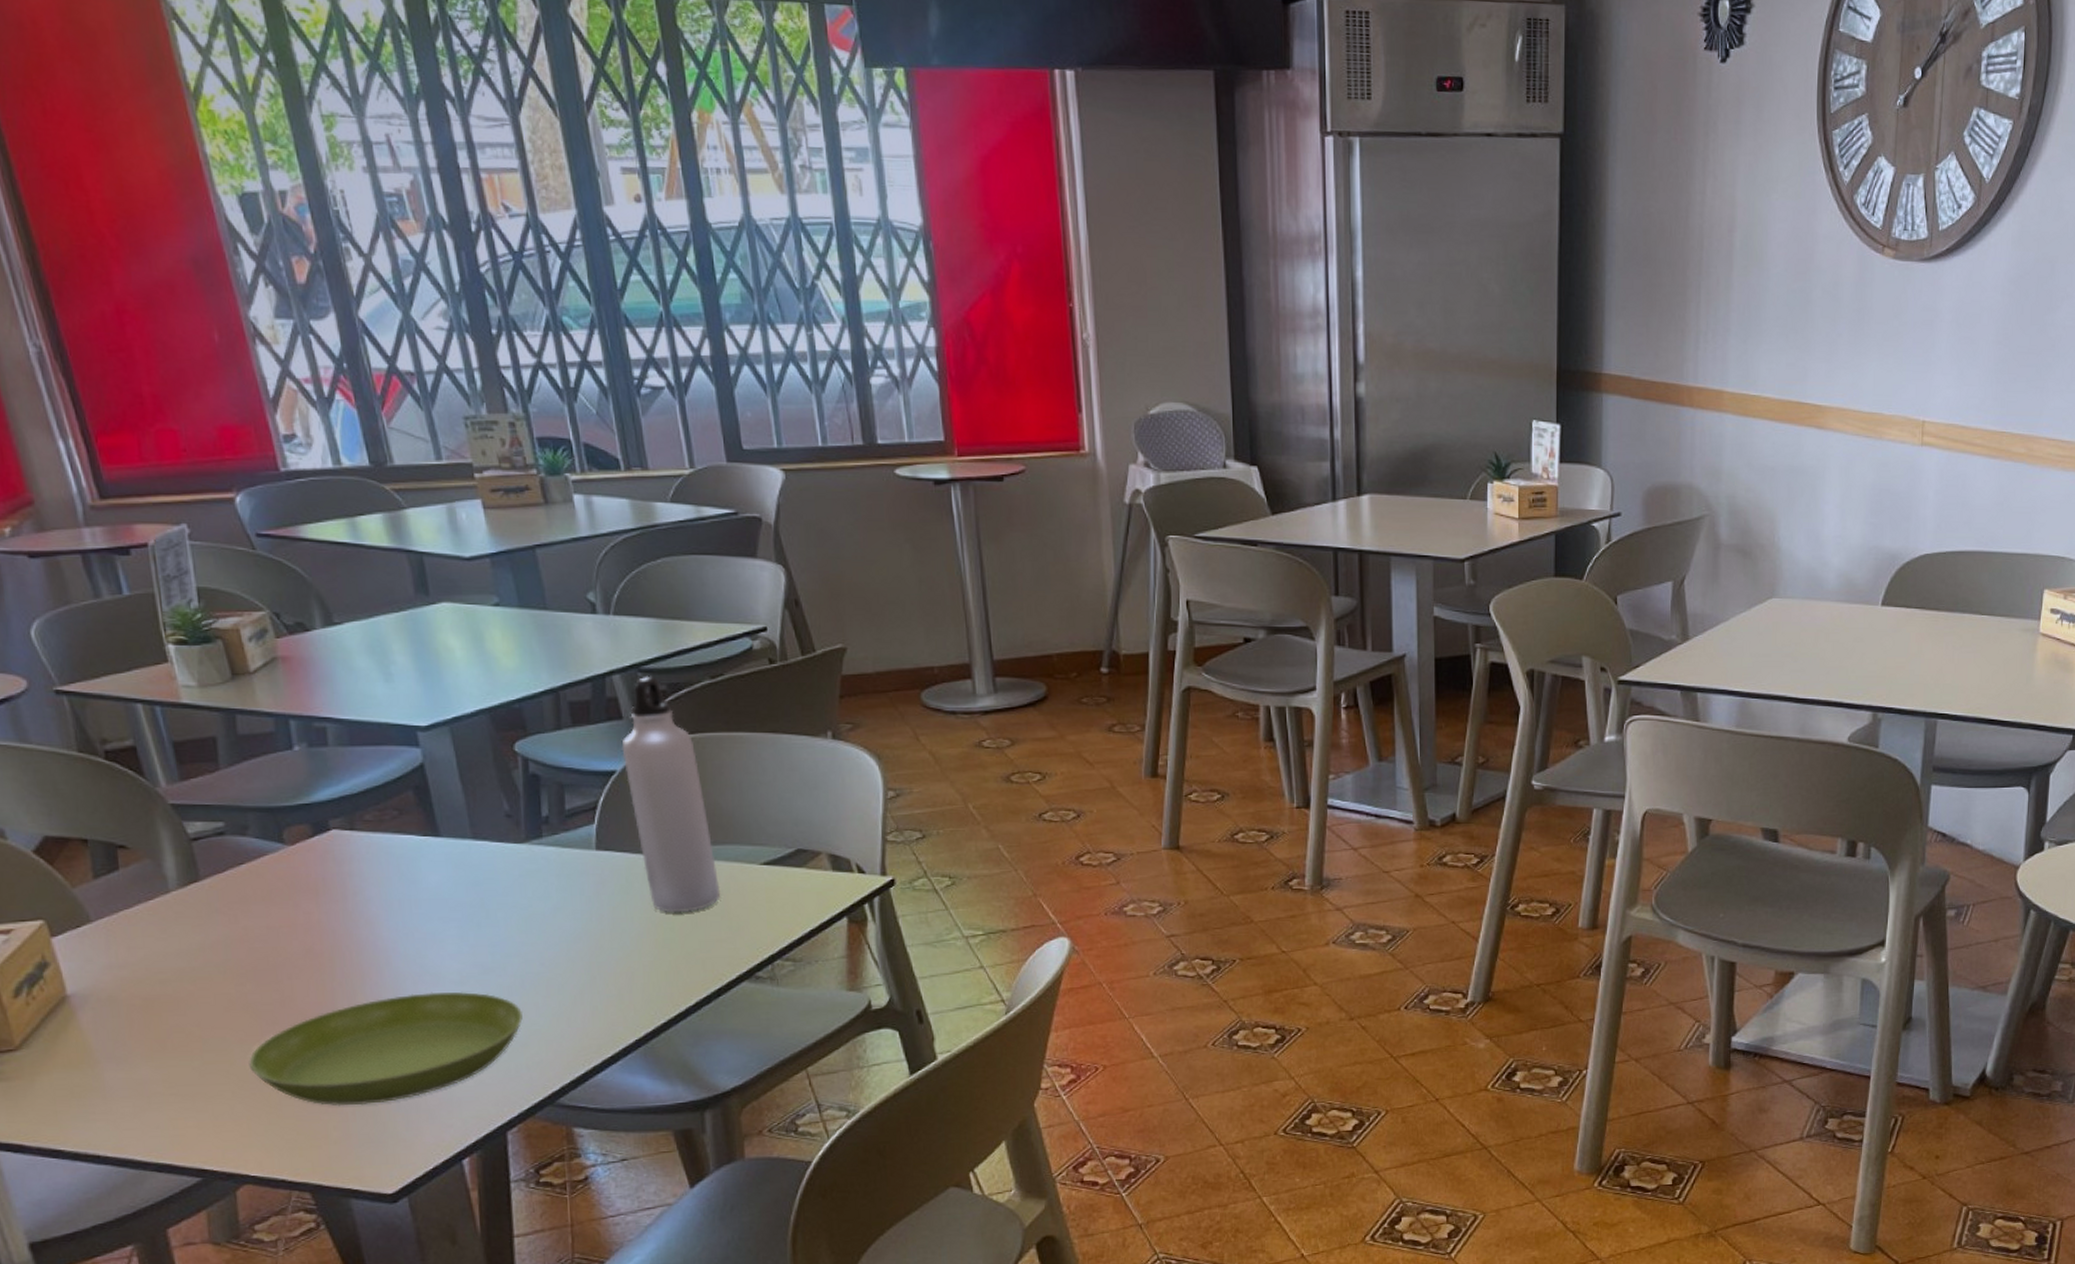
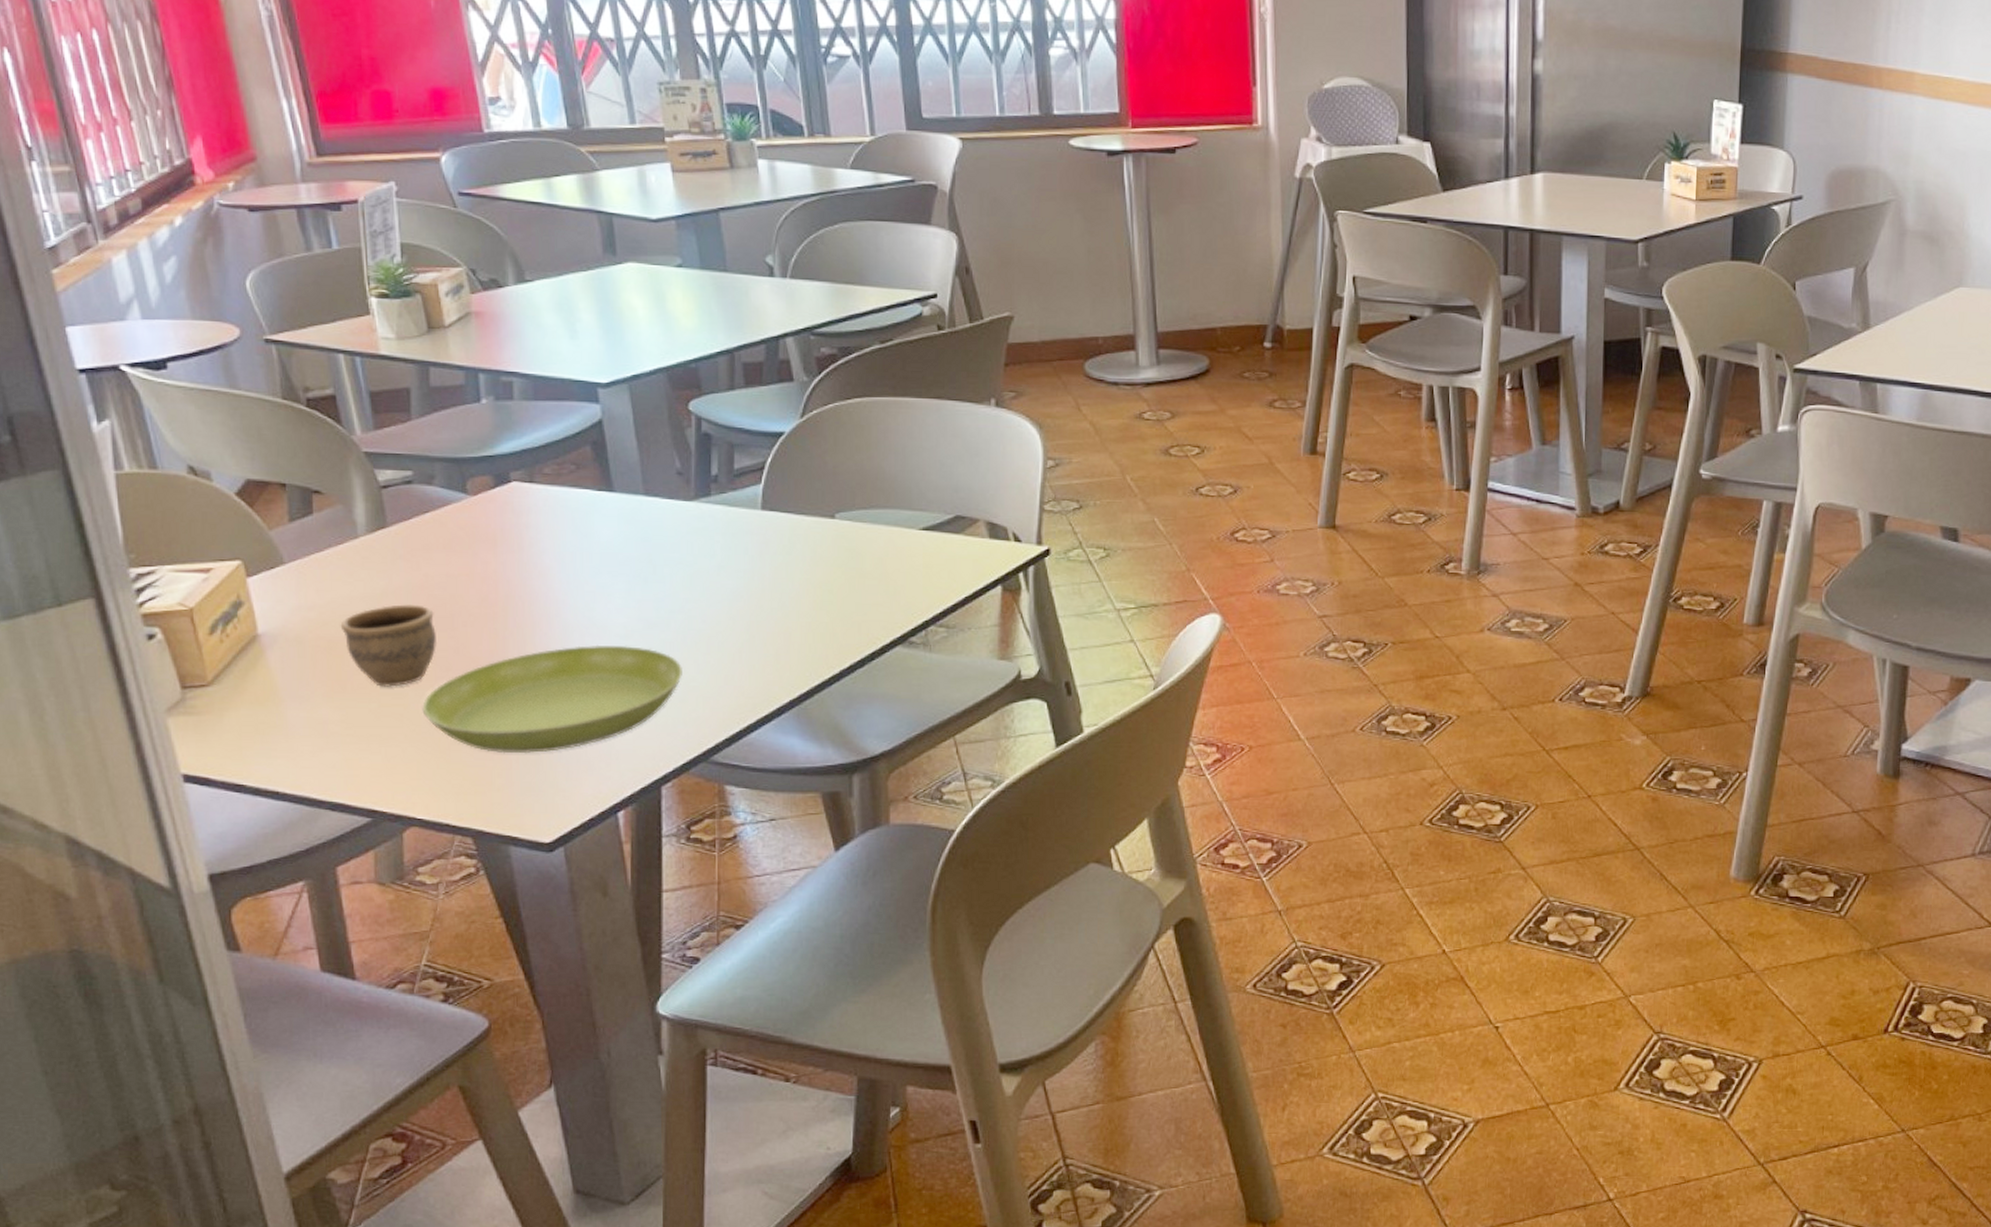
cup: none [155,958,262,1044] -> present [340,604,438,687]
water bottle: present [621,675,721,913] -> none [791,339,879,575]

